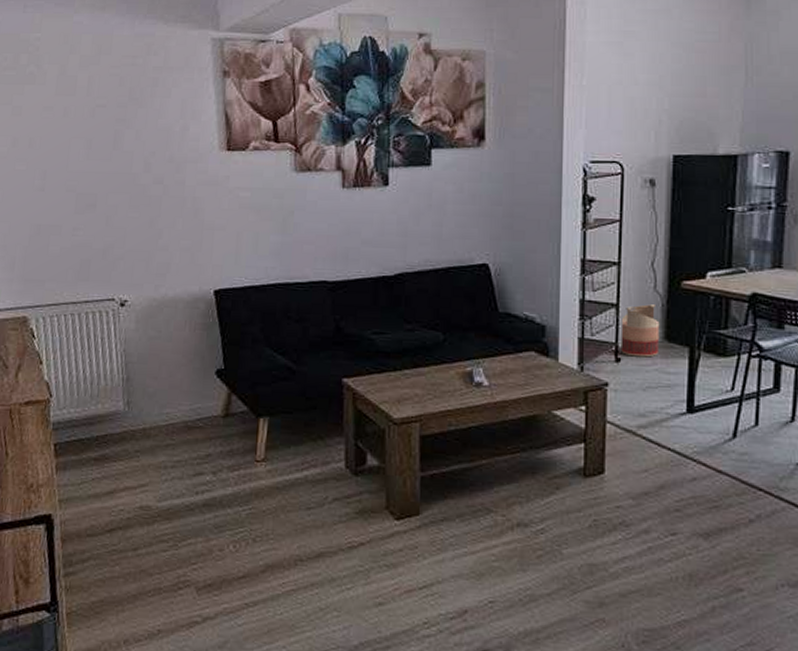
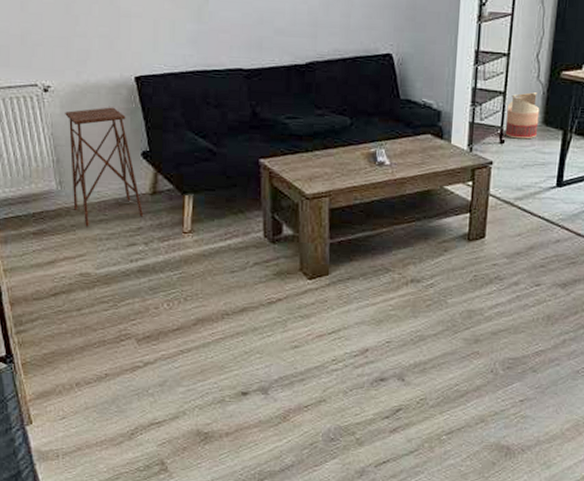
side table: none [139,322,214,452] -> present [65,107,144,227]

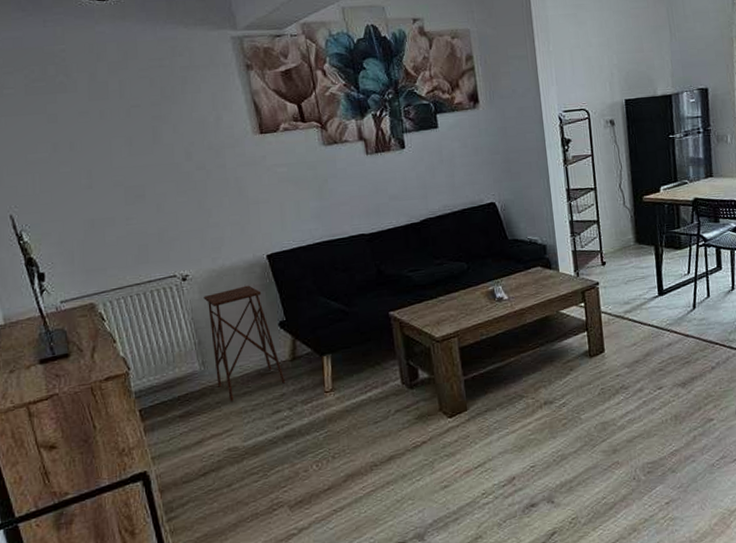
basket: present [505,92,540,139] -> none [602,217,633,259]

